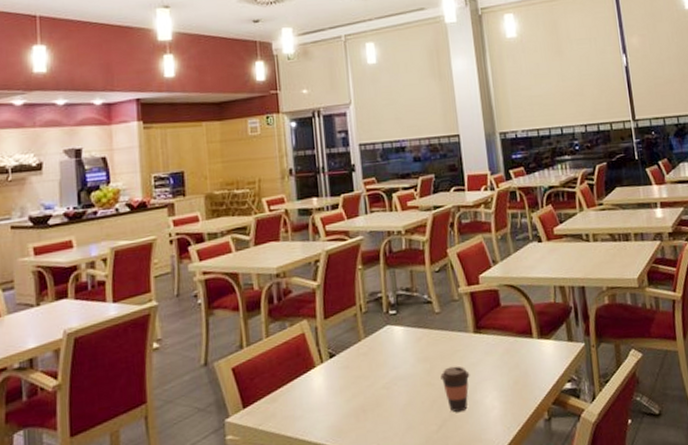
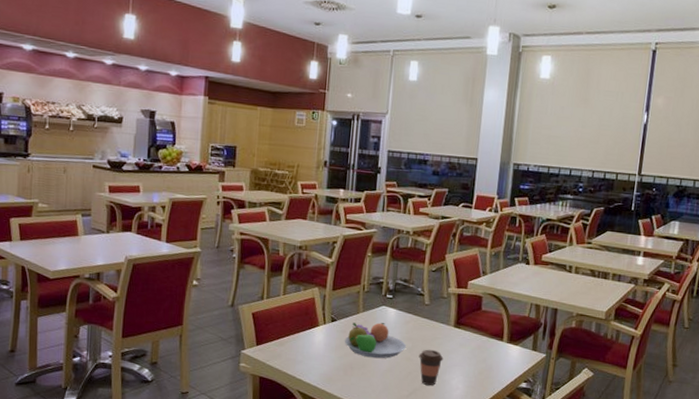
fruit bowl: none [349,346,424,393] -> present [344,322,407,359]

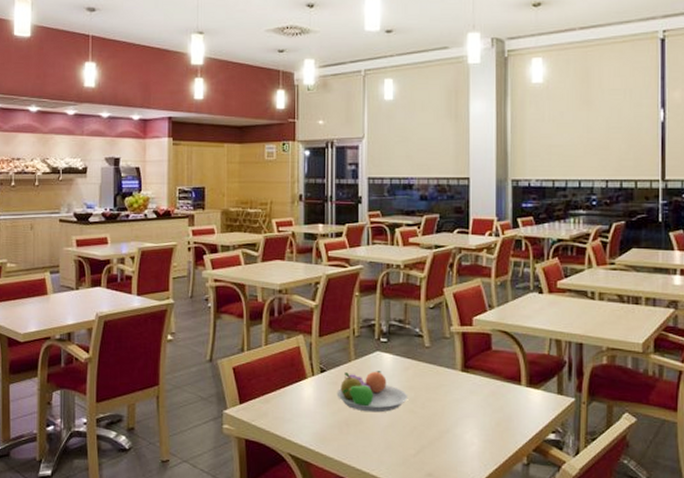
coffee cup: present [419,349,444,386] -> none [423,399,453,442]

